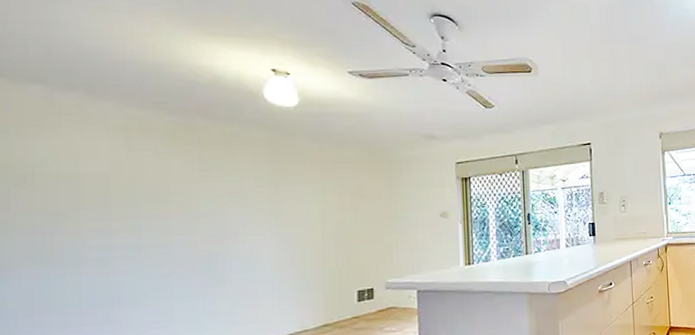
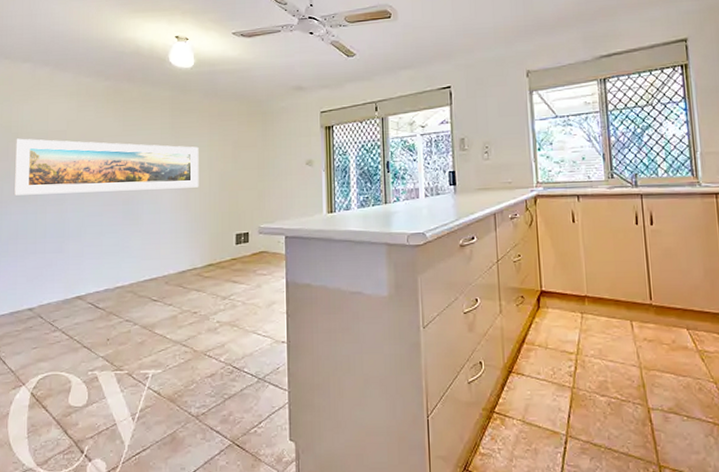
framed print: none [23,182,309,255] -> present [13,138,199,196]

